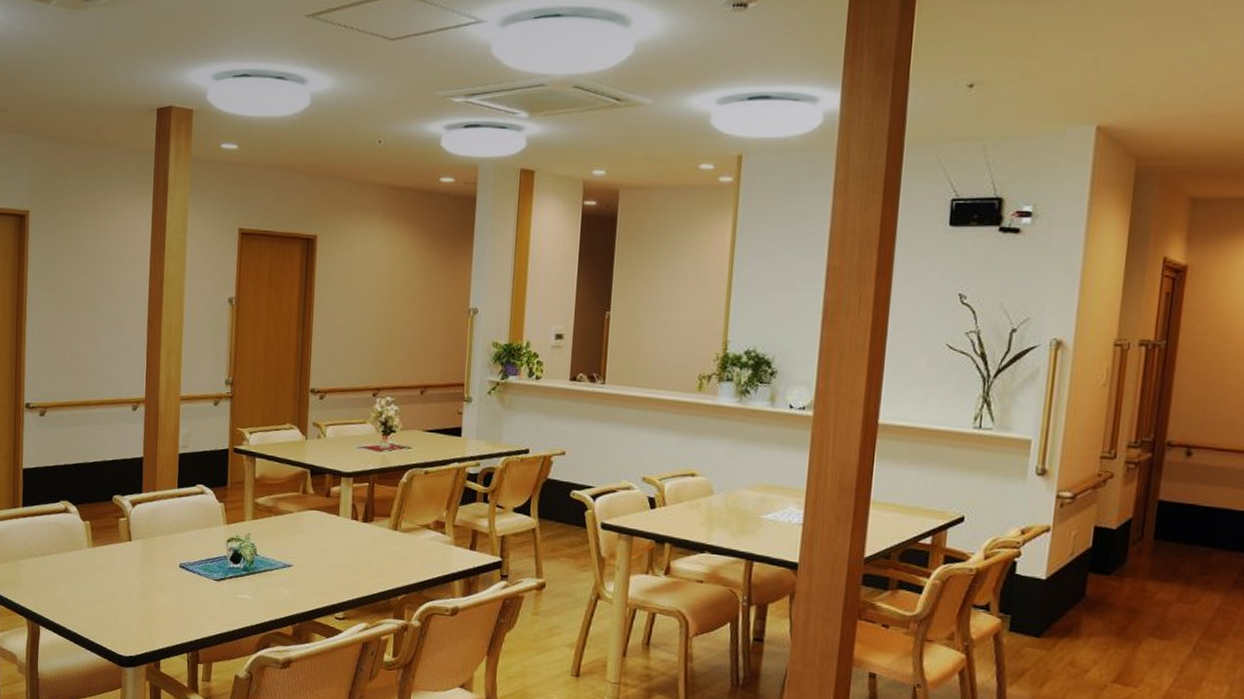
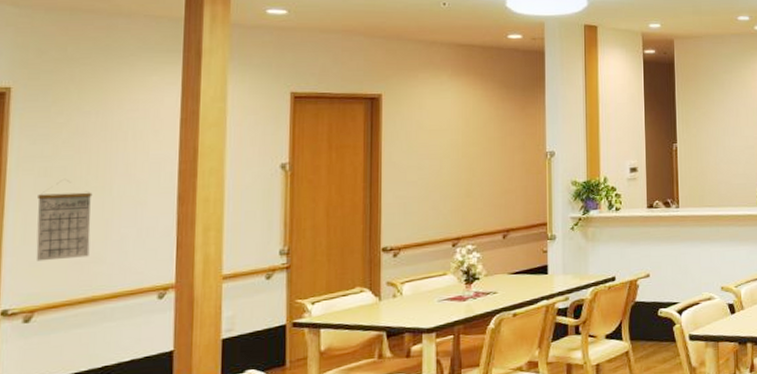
calendar: none [47,297,86,366] -> present [36,180,93,262]

